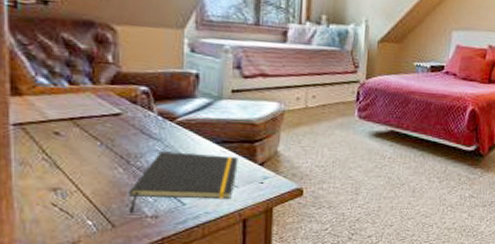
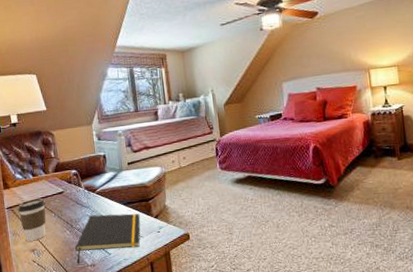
coffee cup: none [33,117,86,177] -> present [17,198,47,242]

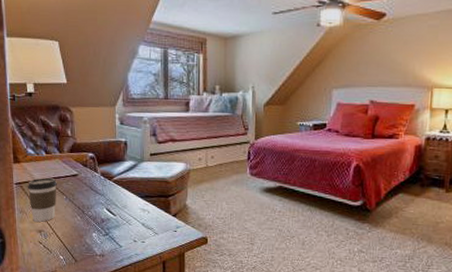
notepad: present [75,213,141,264] -> none [84,204,157,252]

